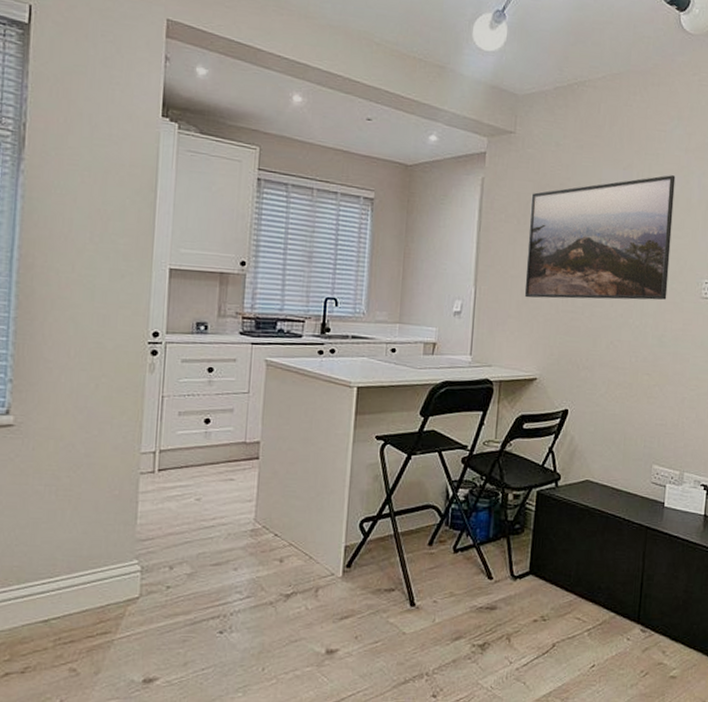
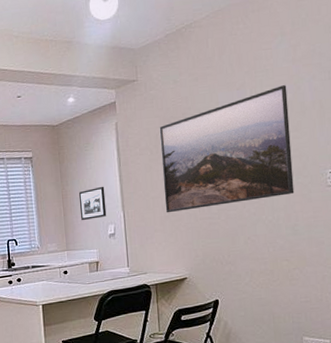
picture frame: none [423,251,457,290] -> present [78,186,107,221]

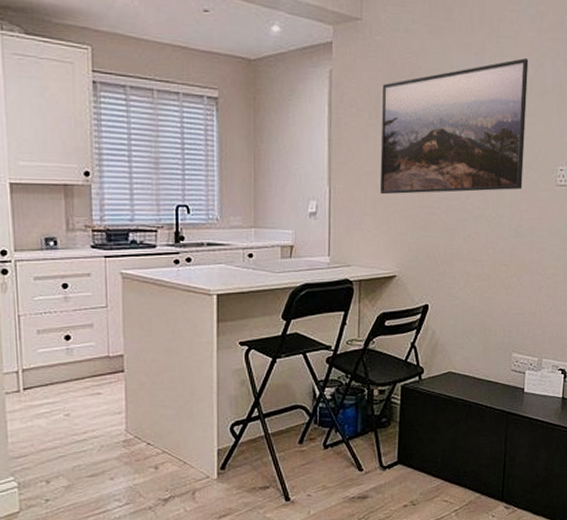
picture frame: present [78,186,107,221] -> none [275,149,309,192]

